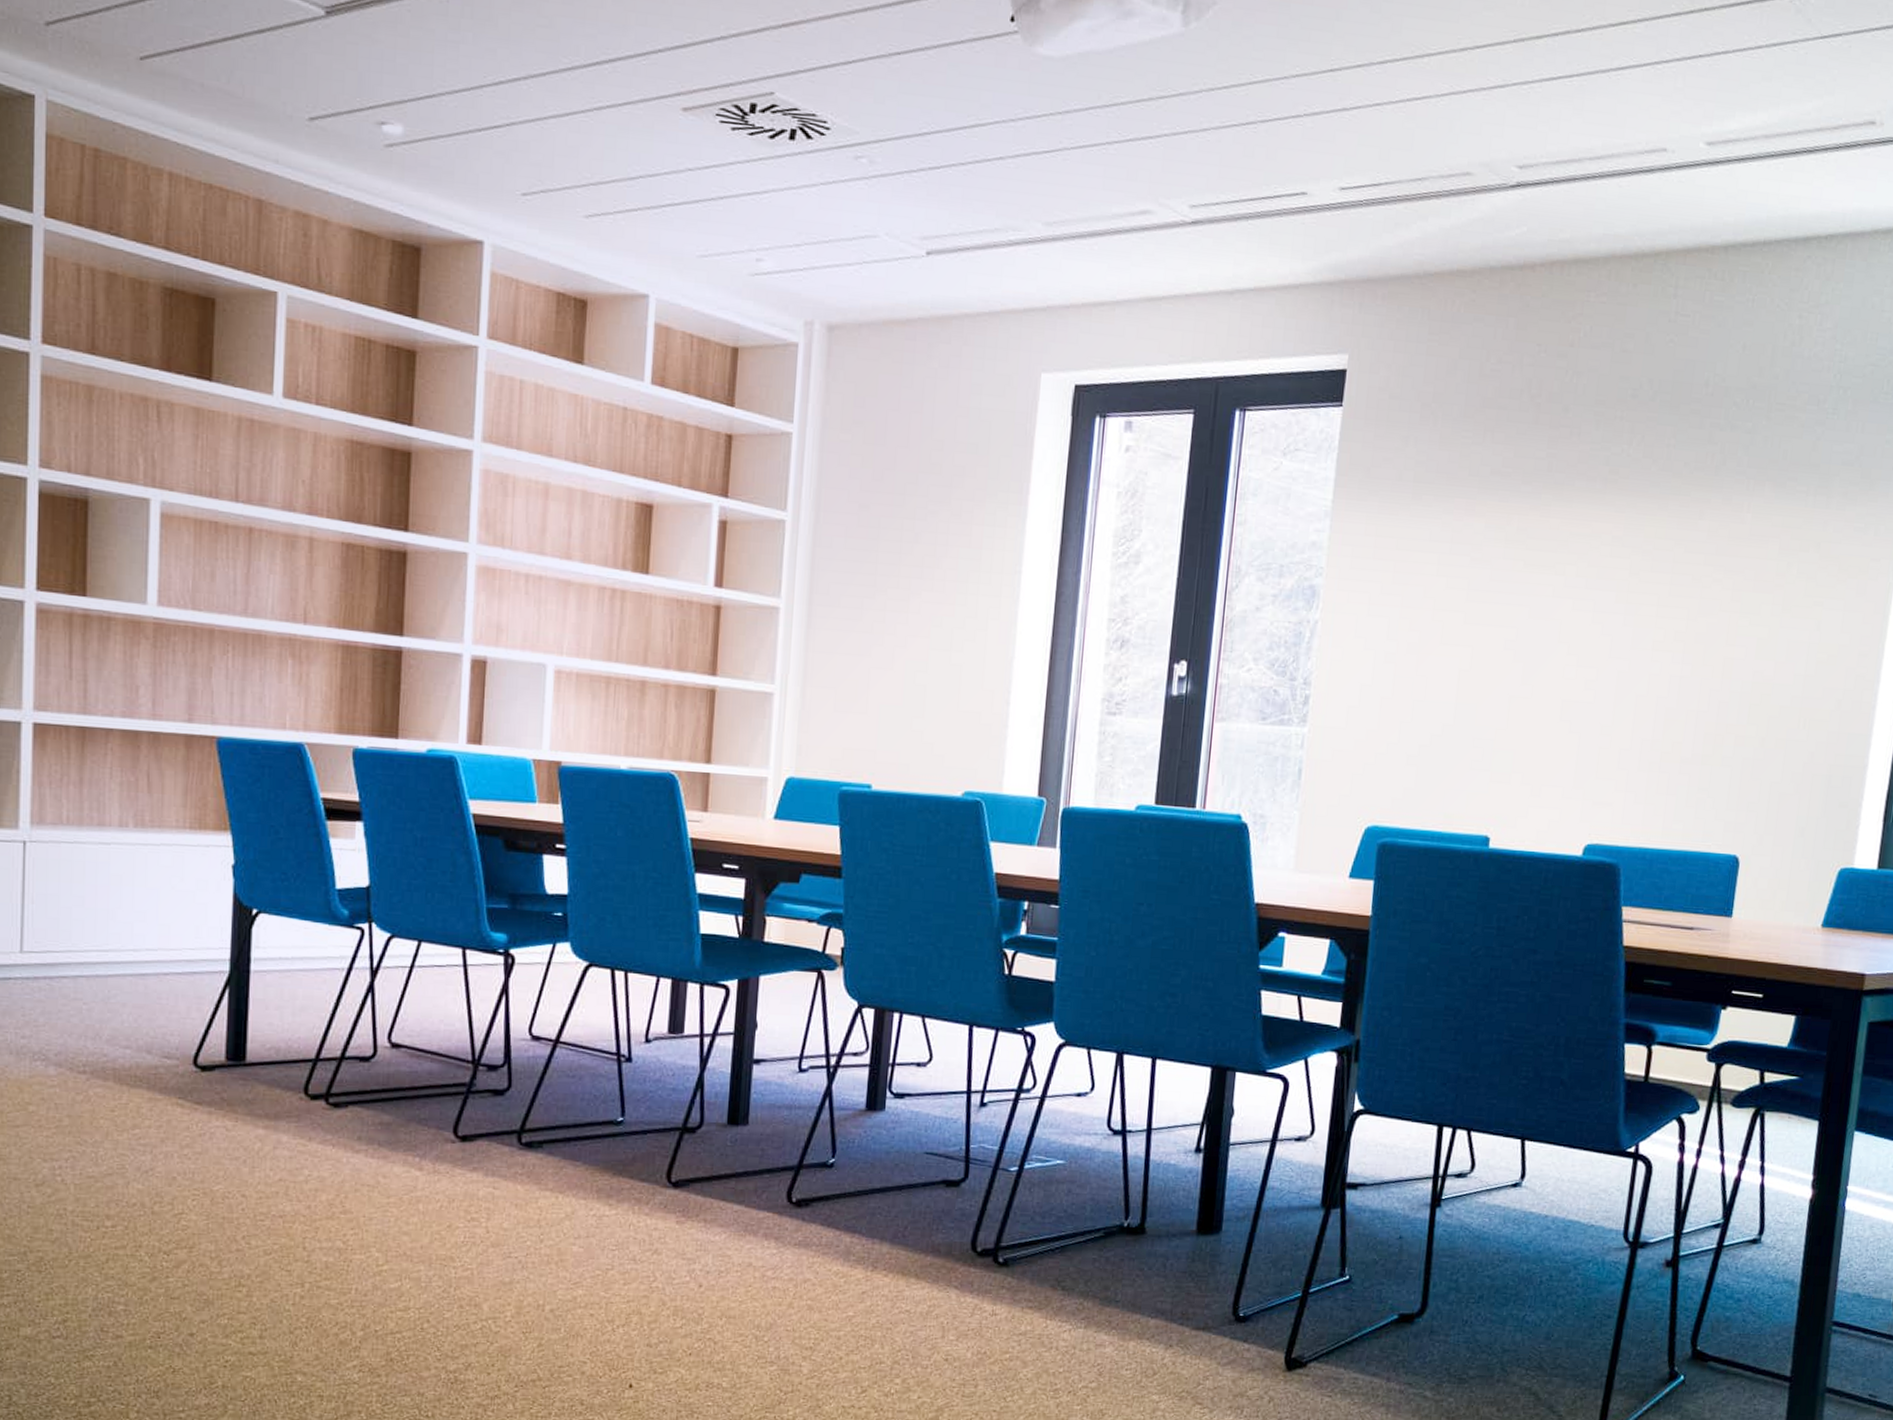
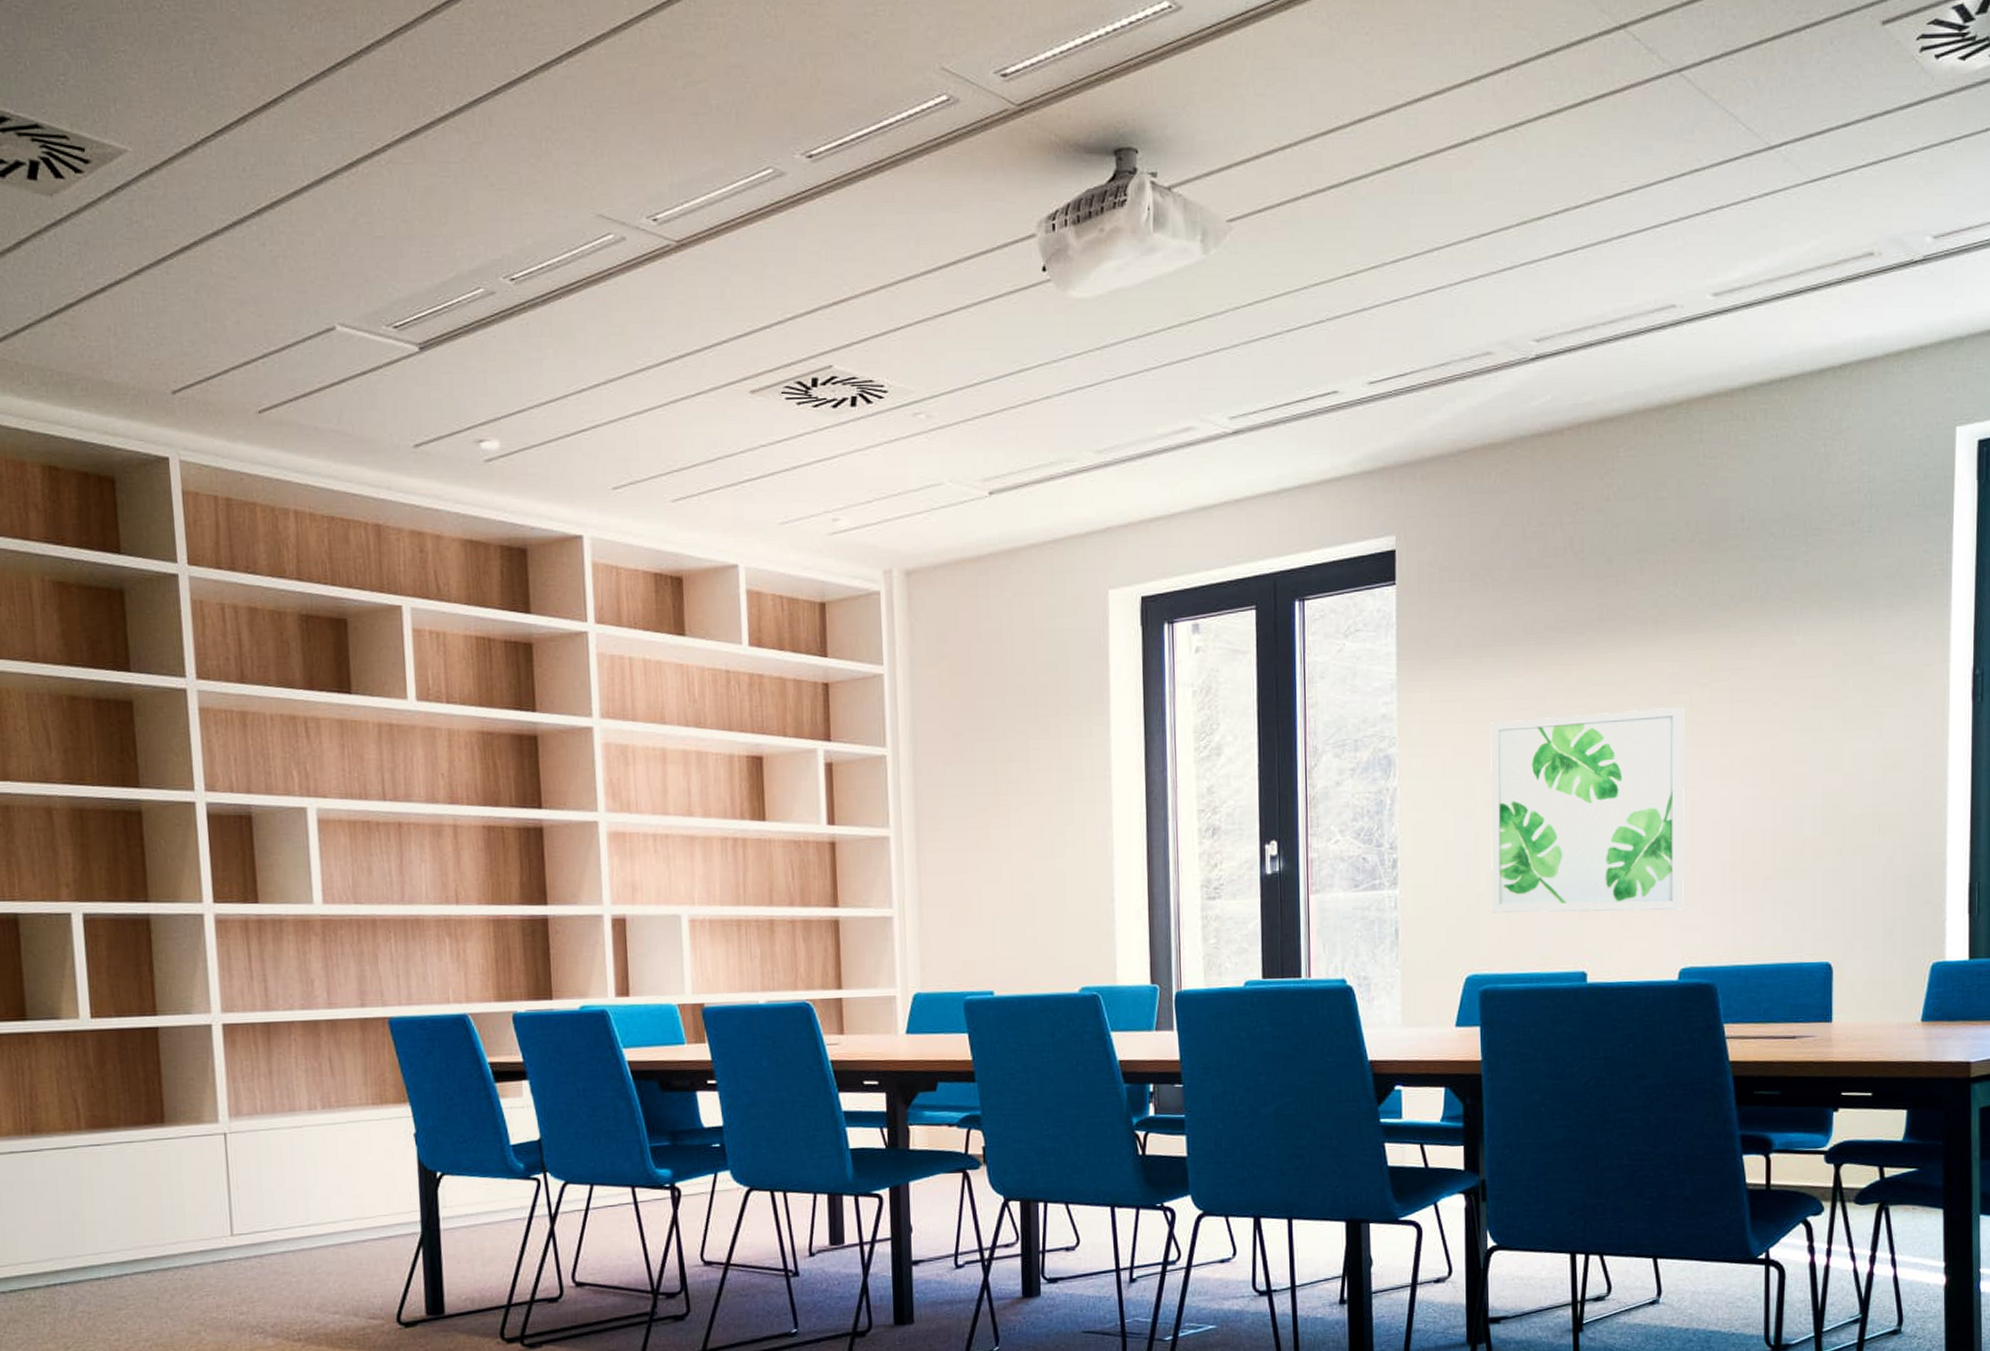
wall art: none [1401,564,1624,783] -> present [1490,707,1685,913]

